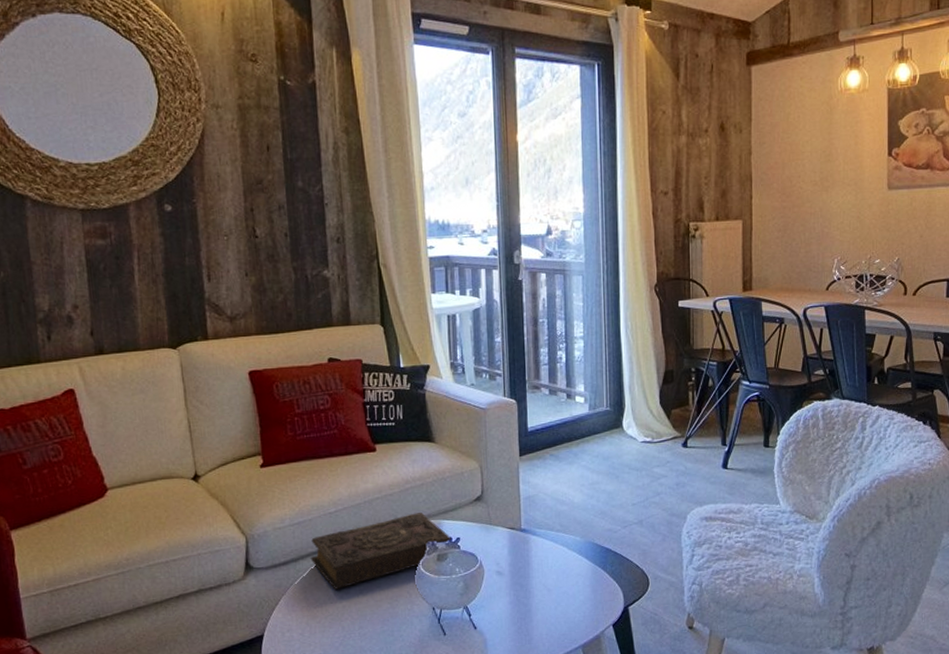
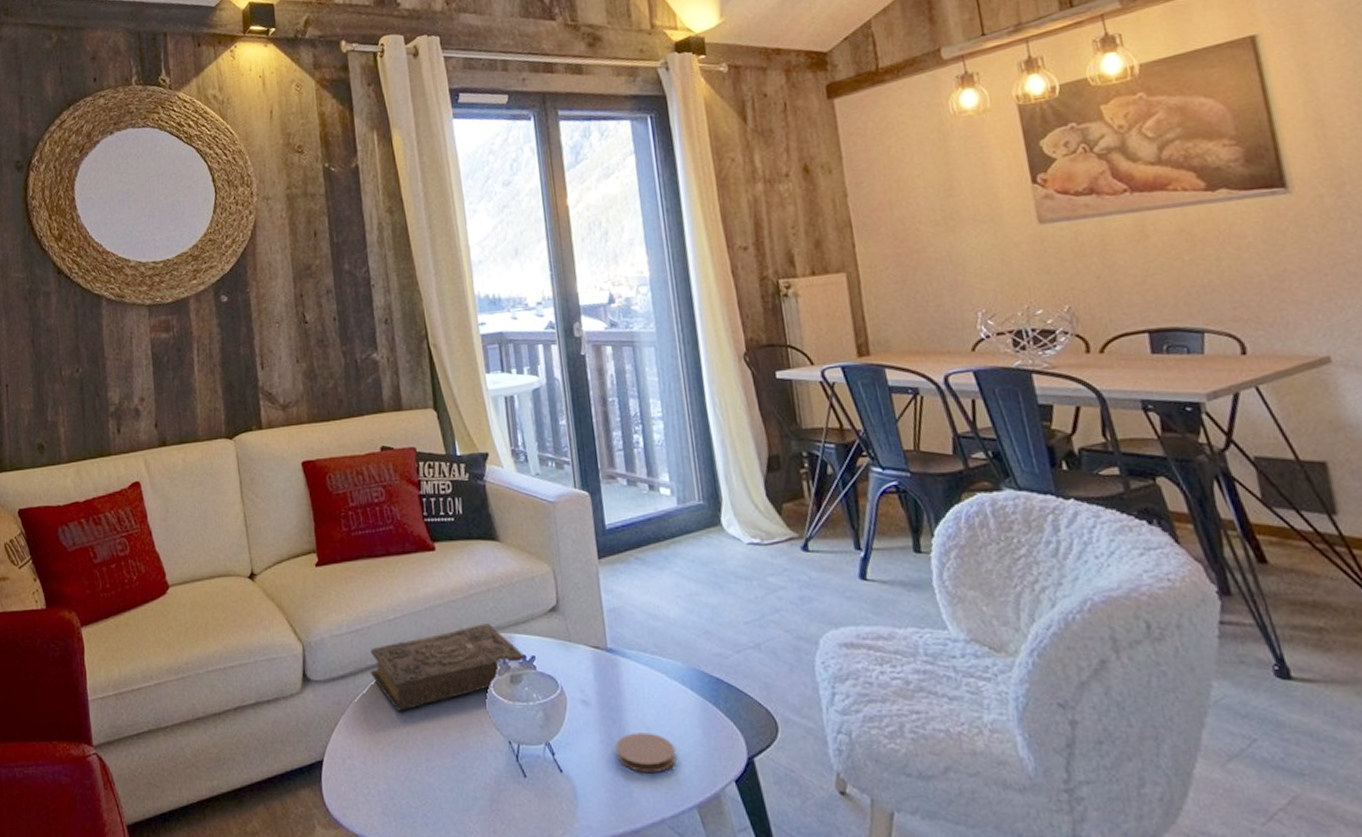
coaster: none [521,593,569,625] -> present [615,733,676,774]

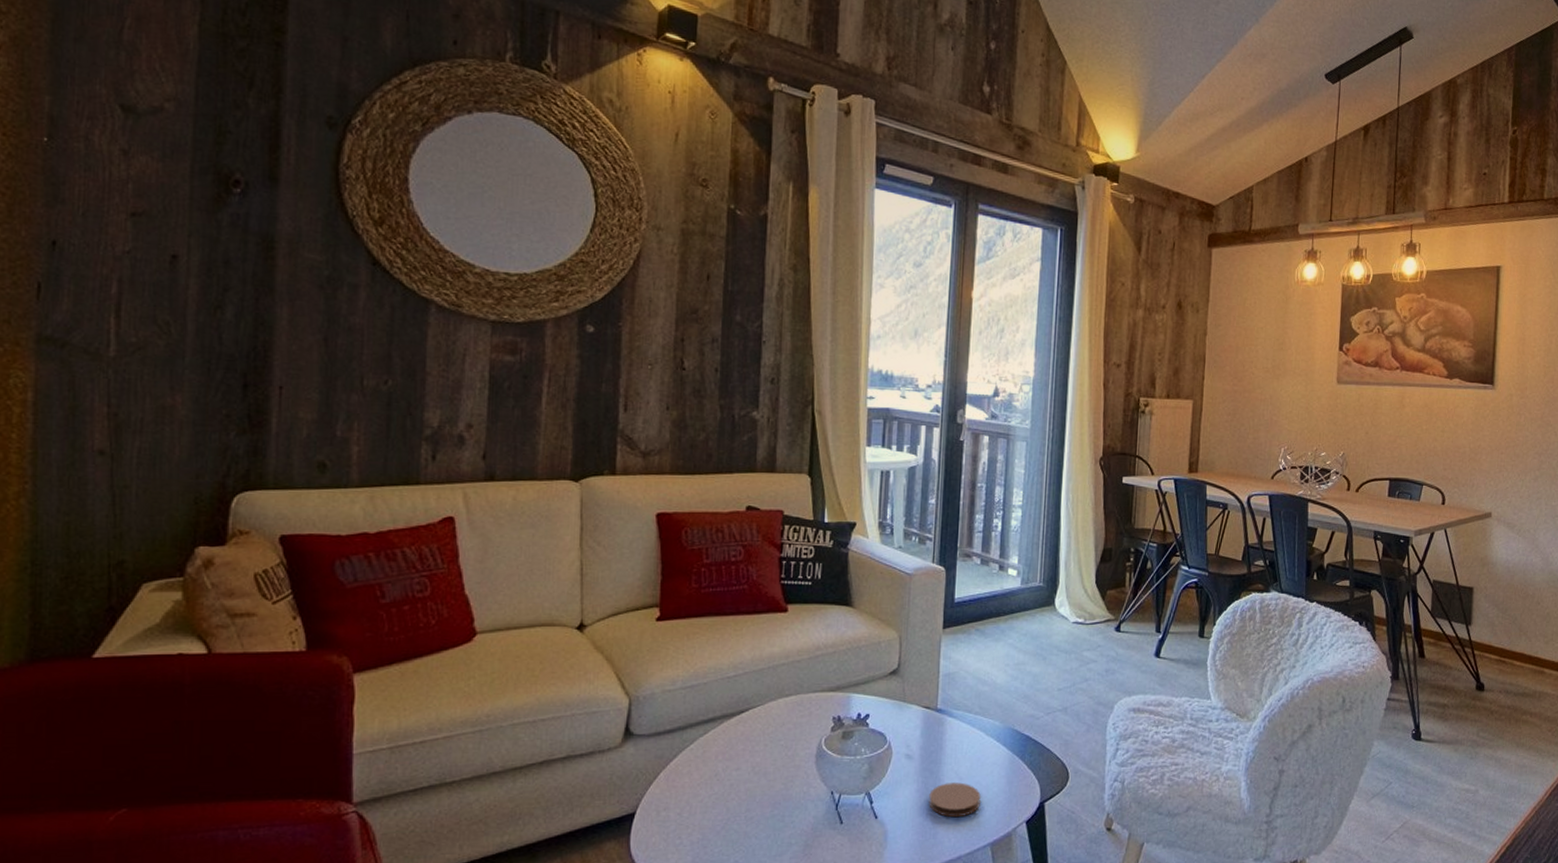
book: present [370,624,526,711] -> none [700,684,860,764]

